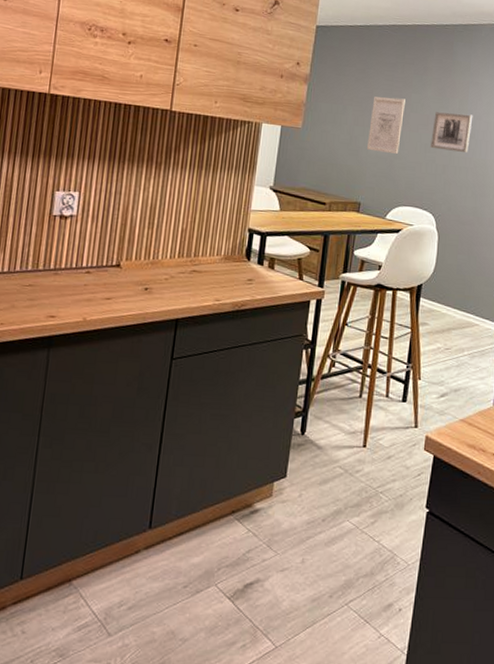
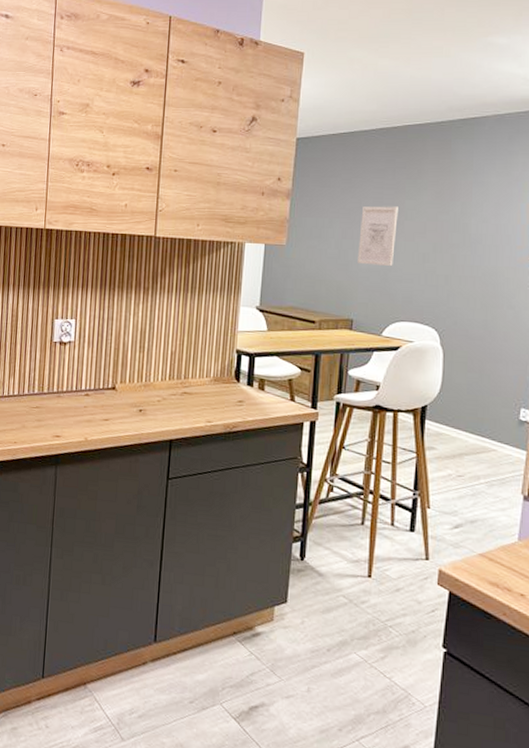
wall art: present [431,112,473,152] -> none [430,217,479,260]

